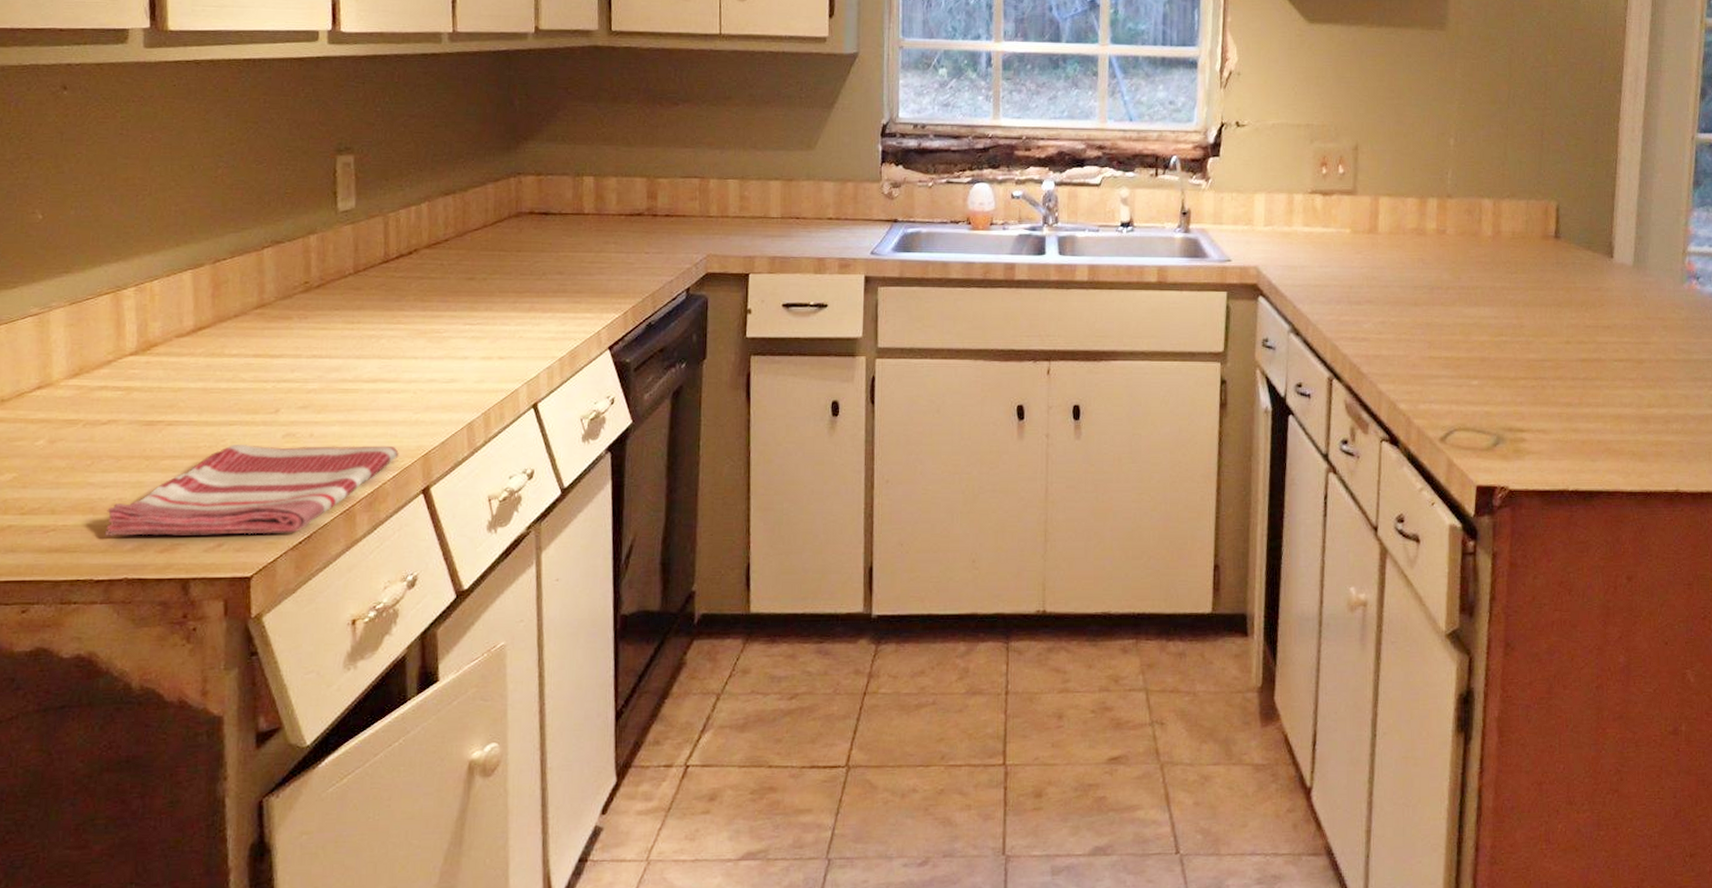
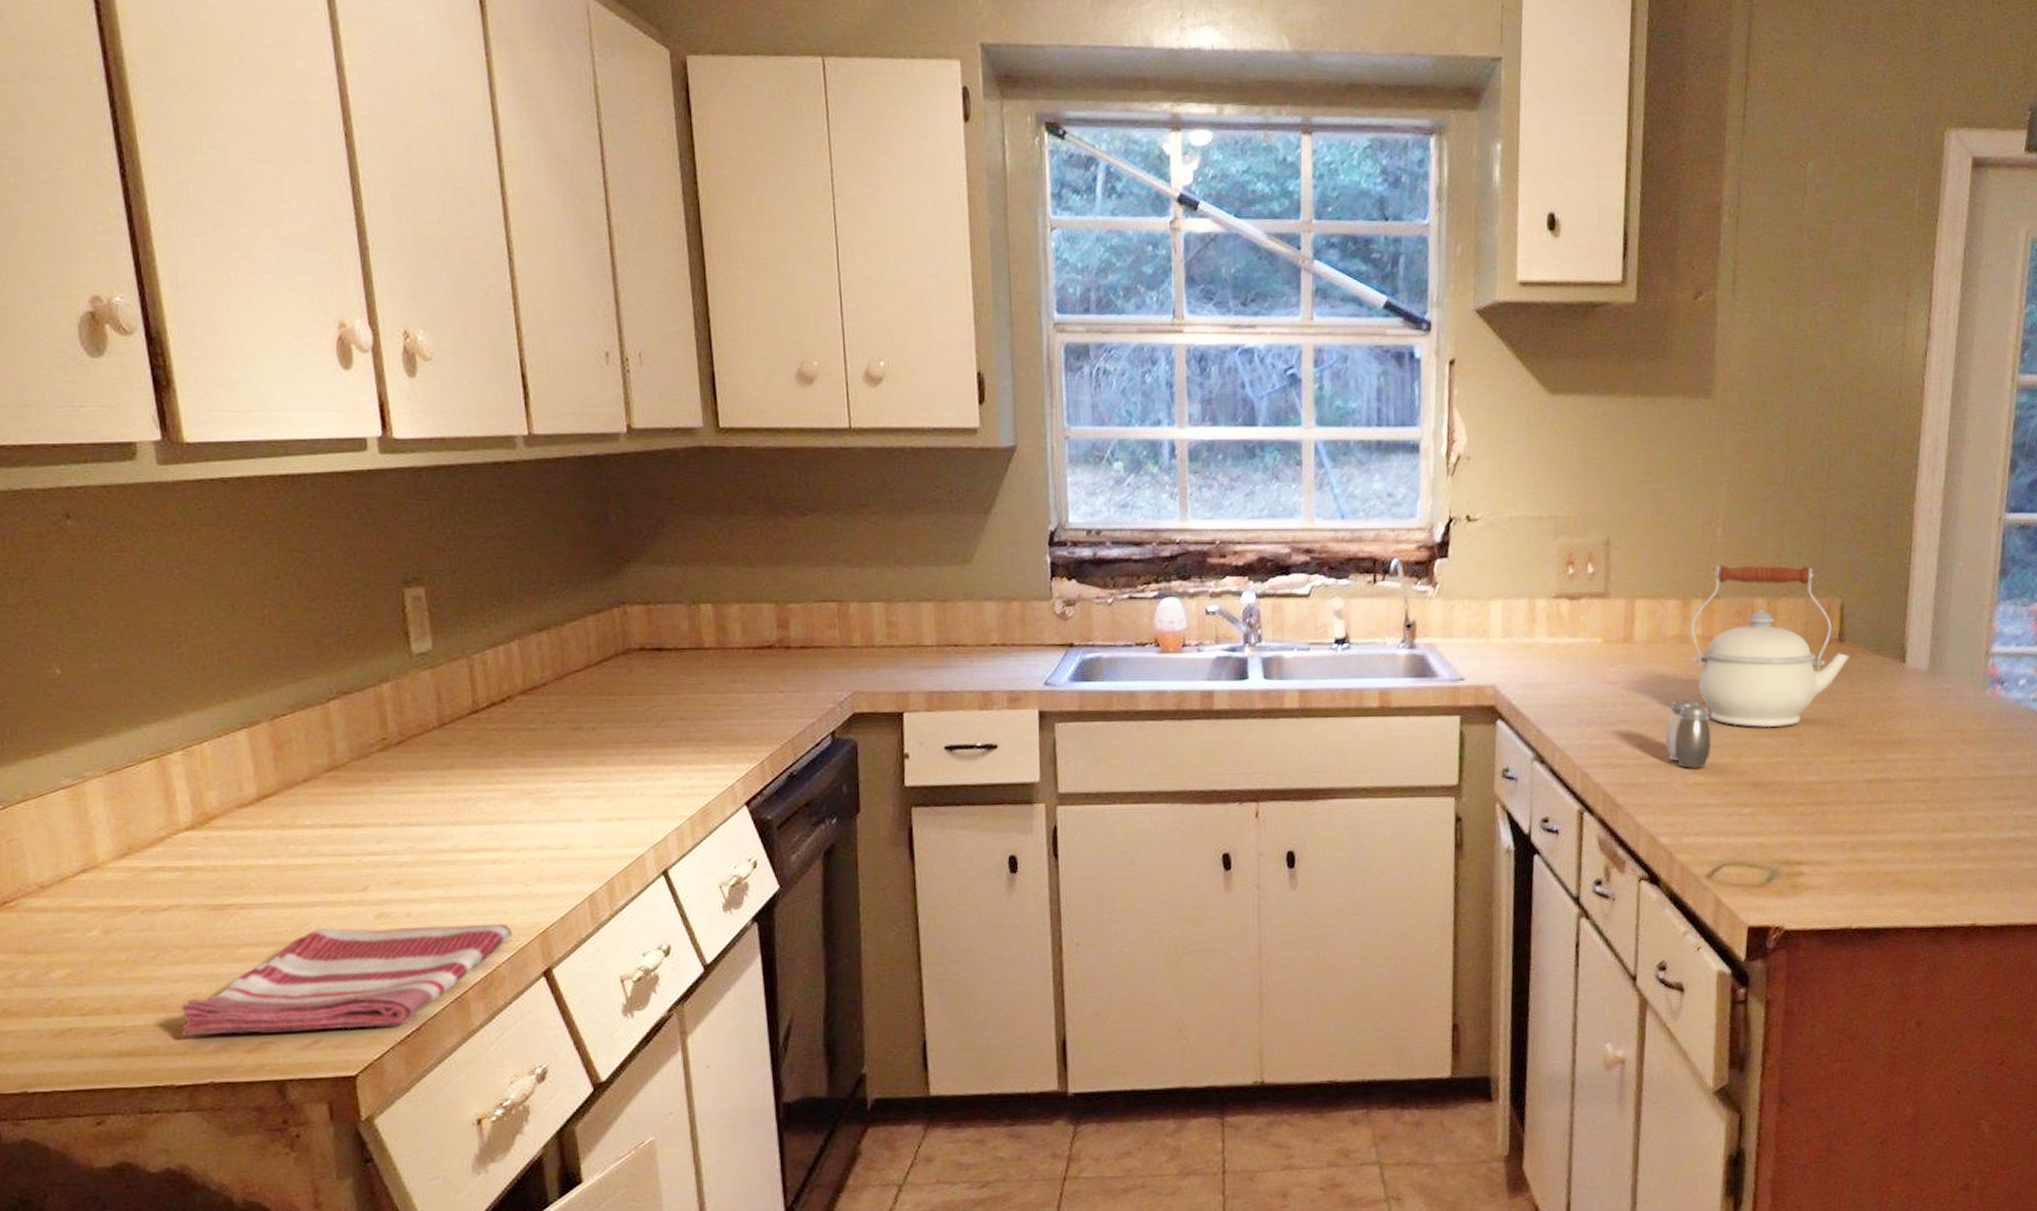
salt and pepper shaker: none [1404,284,1445,344] -> present [1664,700,1711,768]
kettle: none [1428,170,1565,311] -> present [1691,565,1850,728]

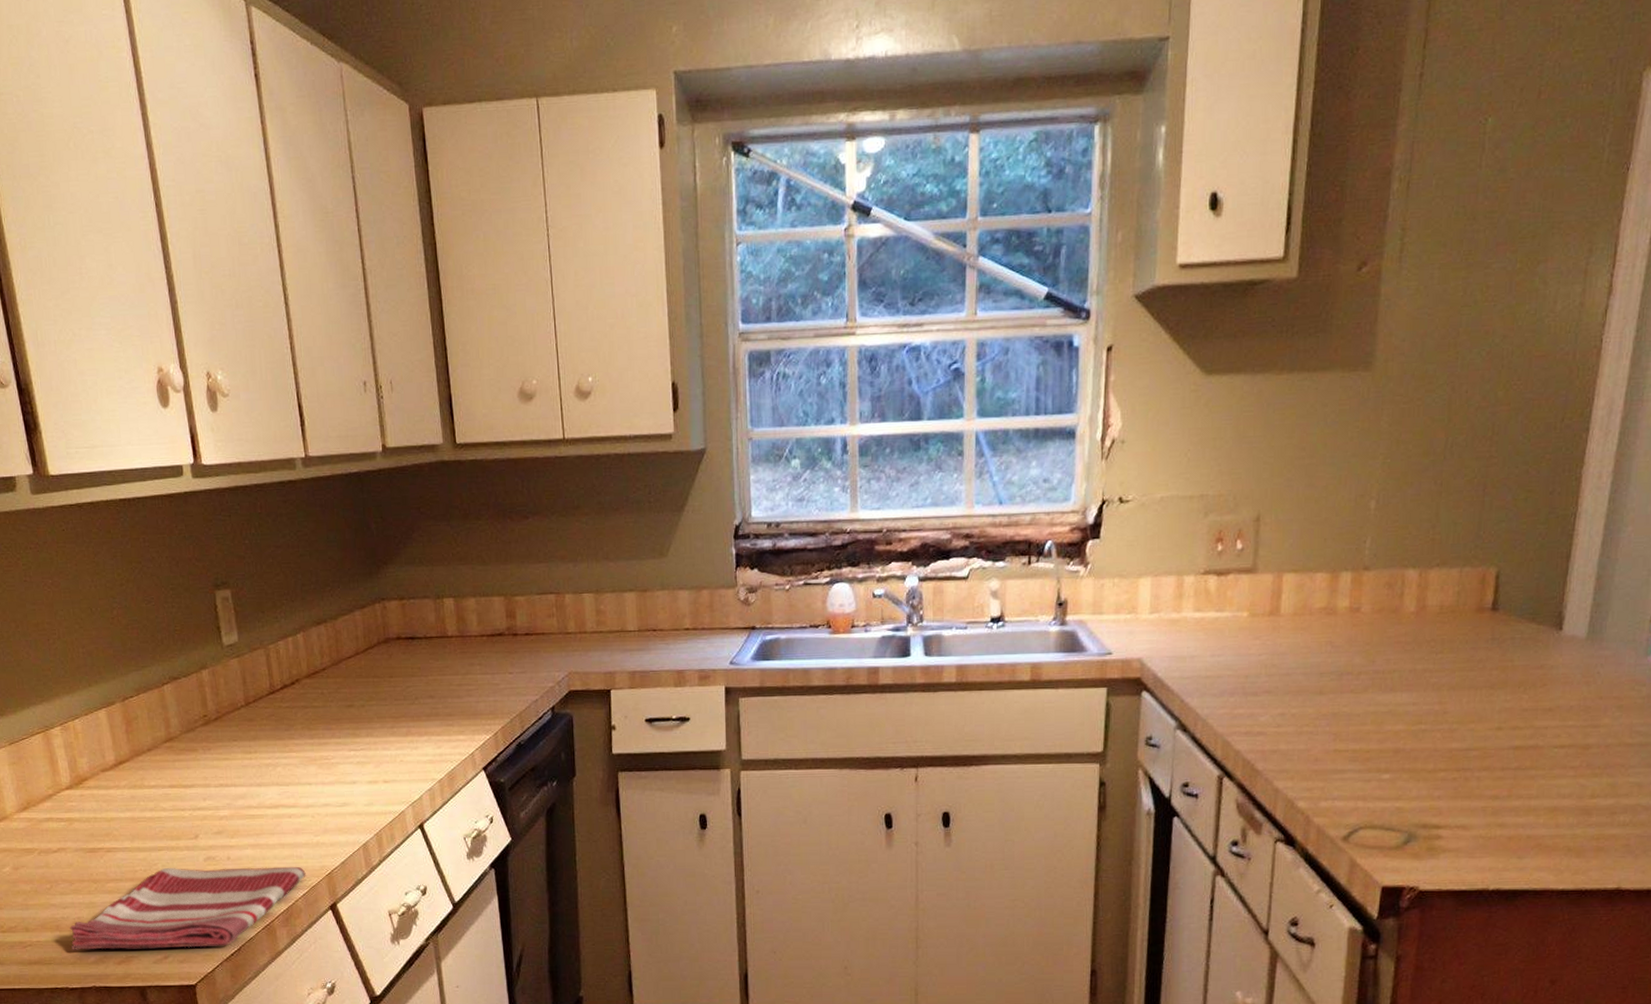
salt and pepper shaker: present [1664,700,1711,768] -> none [1306,670,1354,736]
kettle: present [1691,565,1850,728] -> none [1338,535,1503,697]

